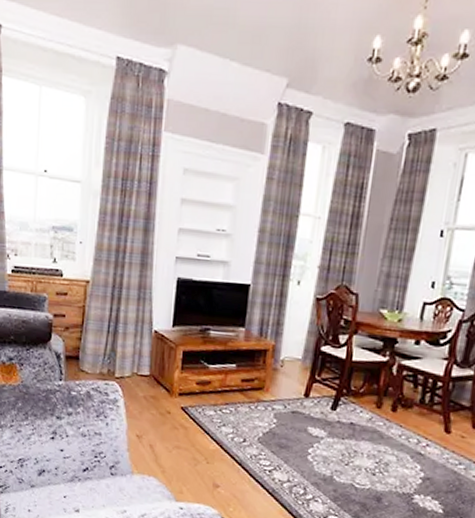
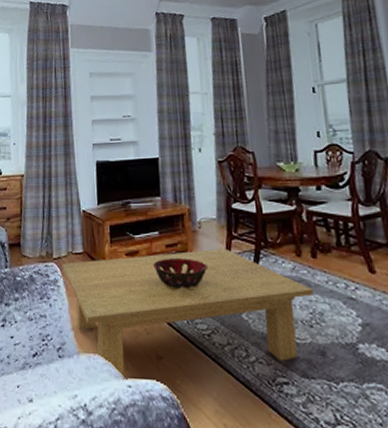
coffee table: none [124,383,385,502] -> present [62,248,314,380]
decorative bowl: none [224,392,283,426] -> present [153,258,209,289]

